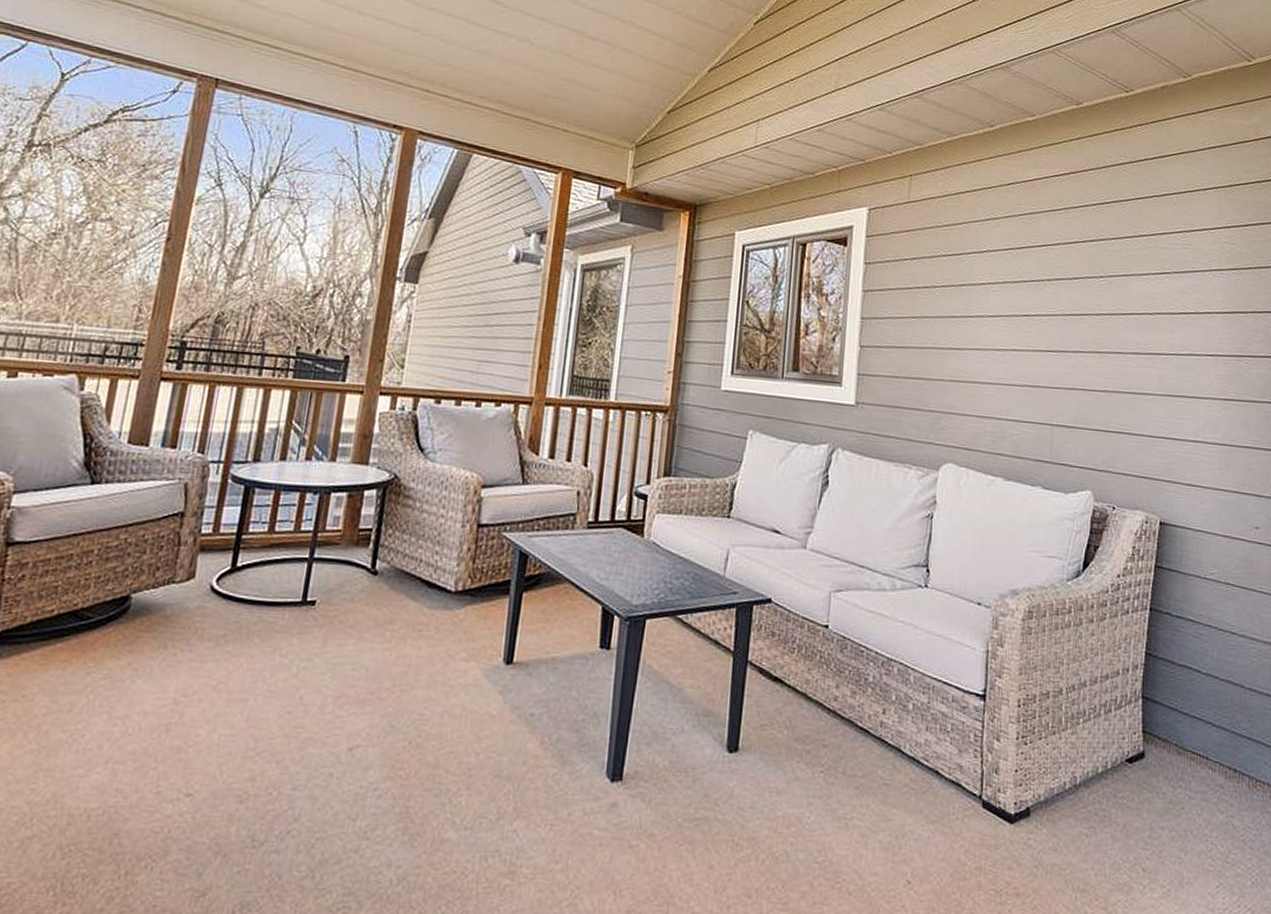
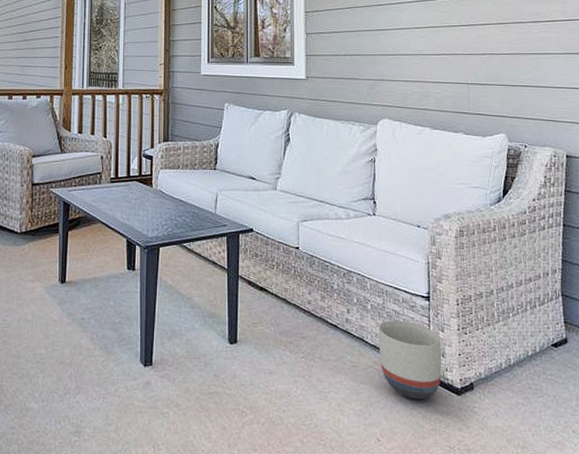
planter: none [918,724,995,829] -> present [379,320,442,400]

